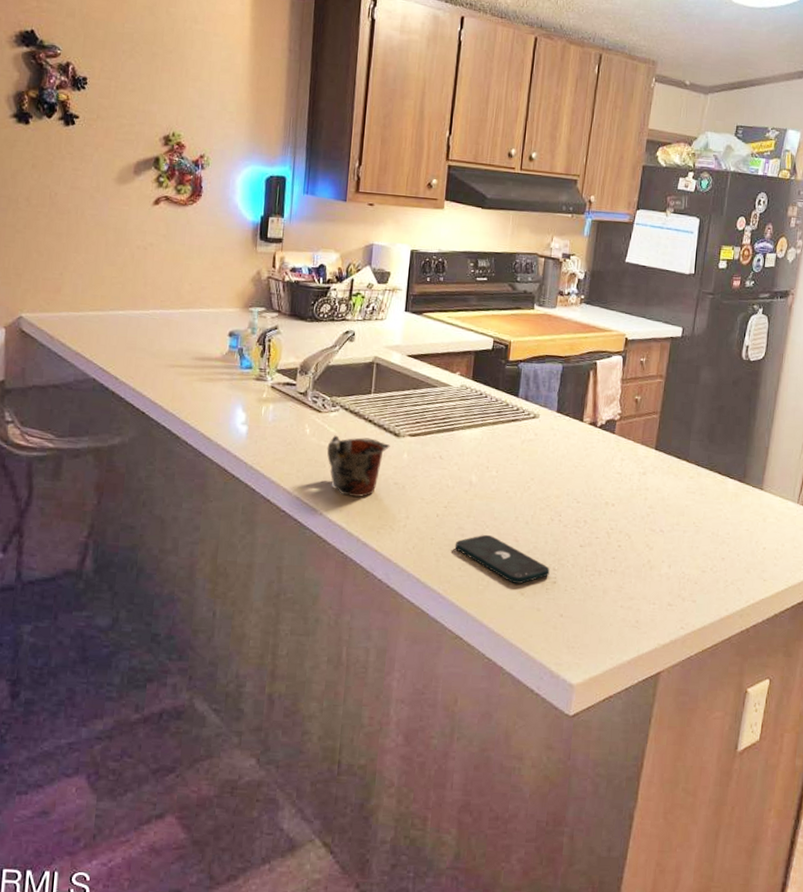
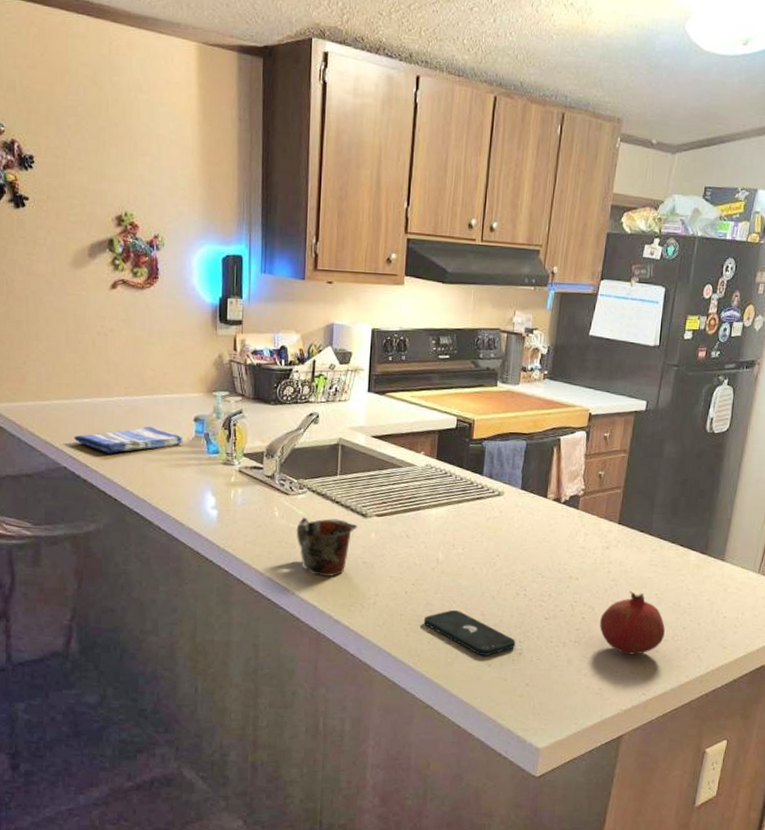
dish towel: none [105,340,217,366] -> present [73,426,183,454]
fruit: none [636,519,703,586] -> present [600,591,665,655]

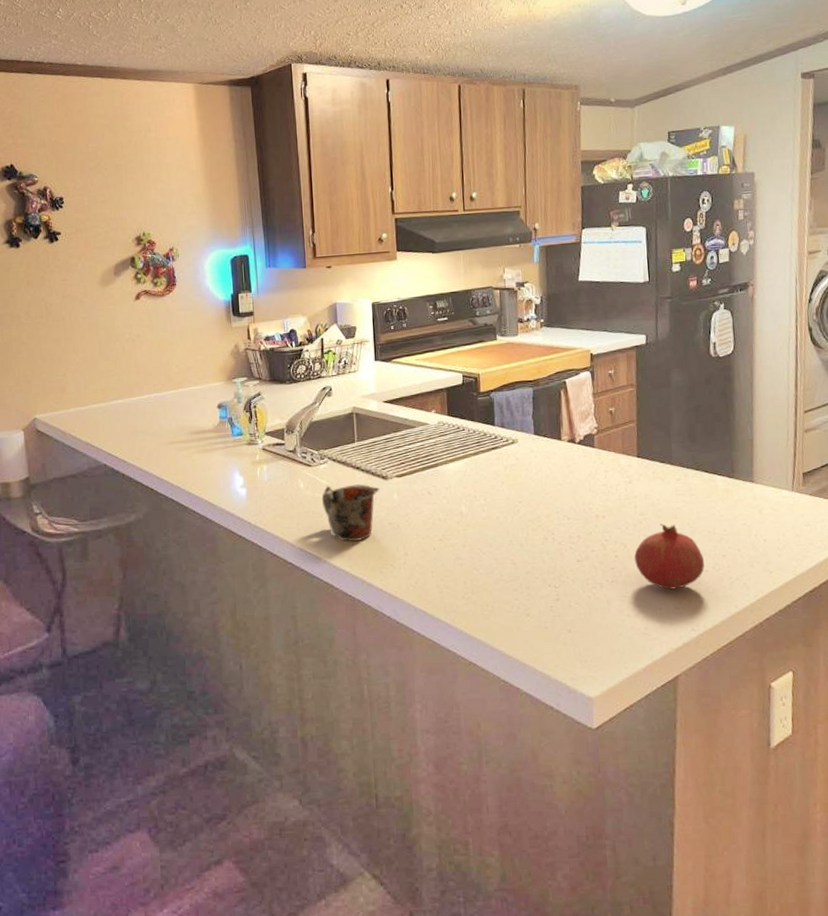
dish towel: present [73,426,183,454] -> none [111,418,209,447]
smartphone: present [423,609,516,656] -> none [455,561,551,605]

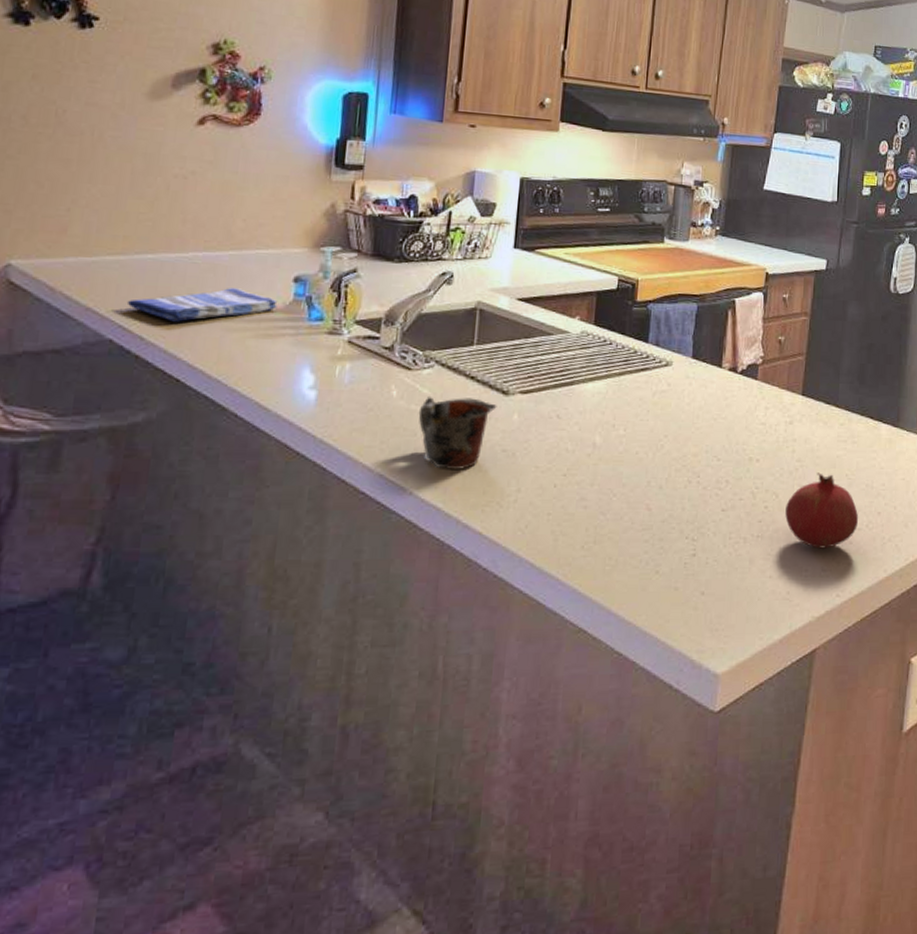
dish towel: none [111,418,209,447] -> present [126,288,278,322]

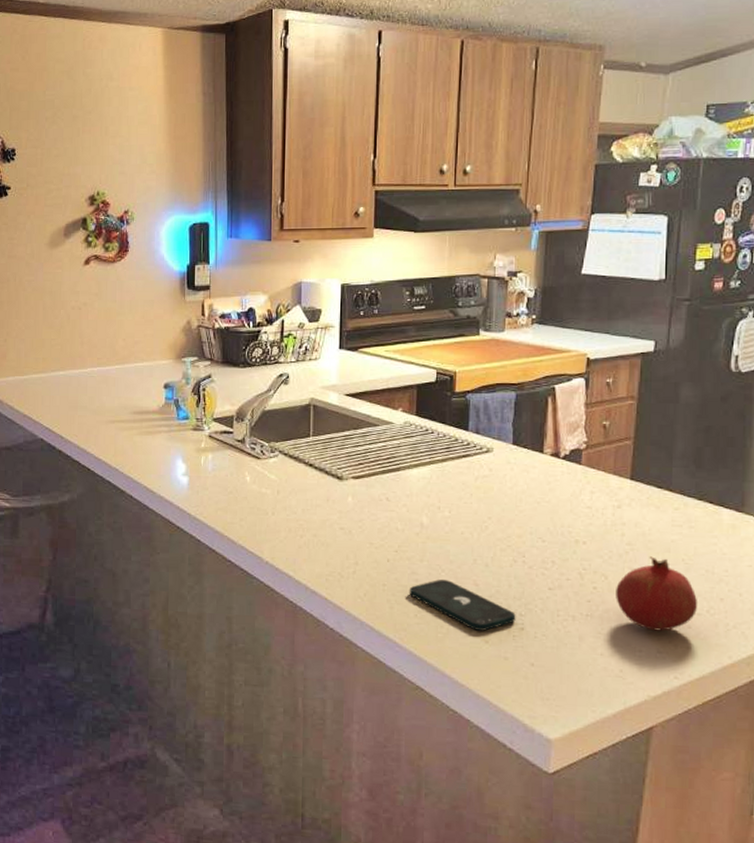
dish towel: present [126,288,278,322] -> none [49,395,154,424]
mug: present [418,397,497,469] -> none [268,482,333,544]
smartphone: none [576,504,688,560] -> present [409,579,516,631]

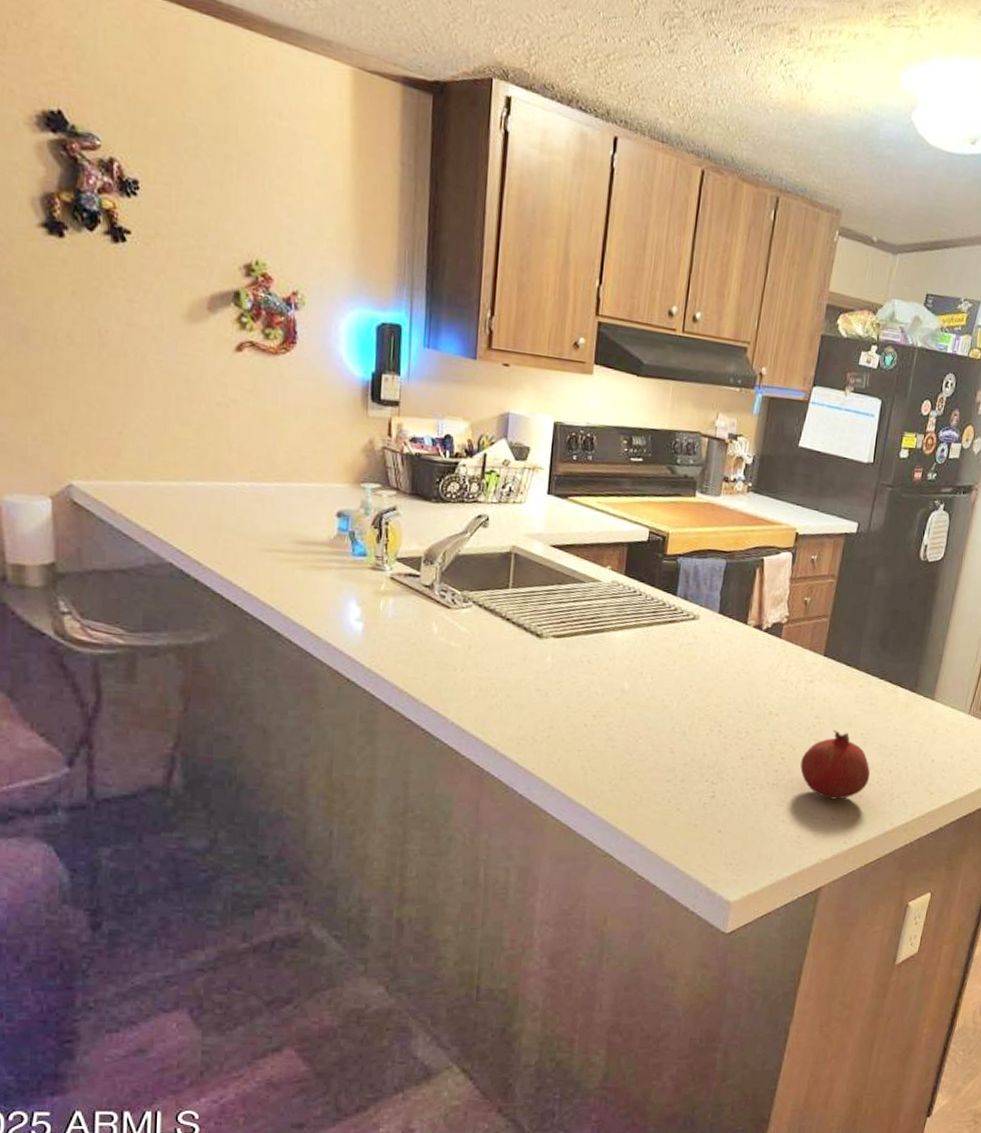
smartphone: present [409,579,516,631] -> none [604,746,708,798]

